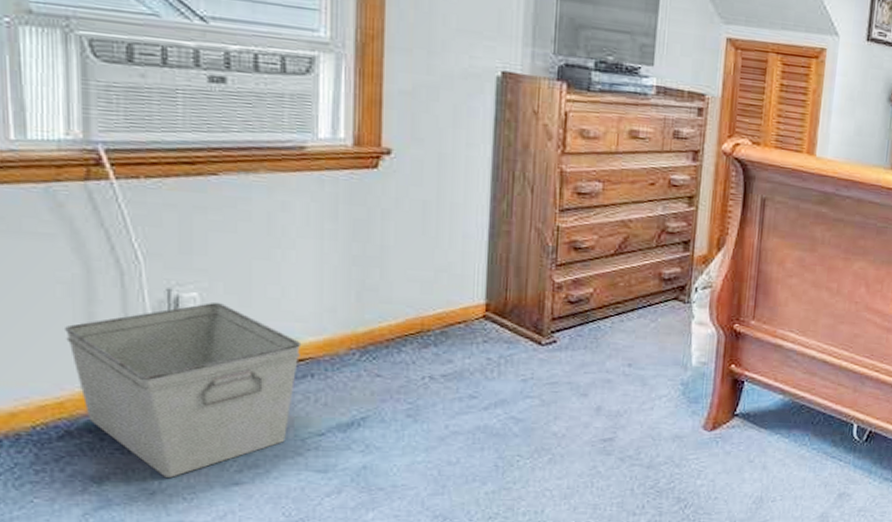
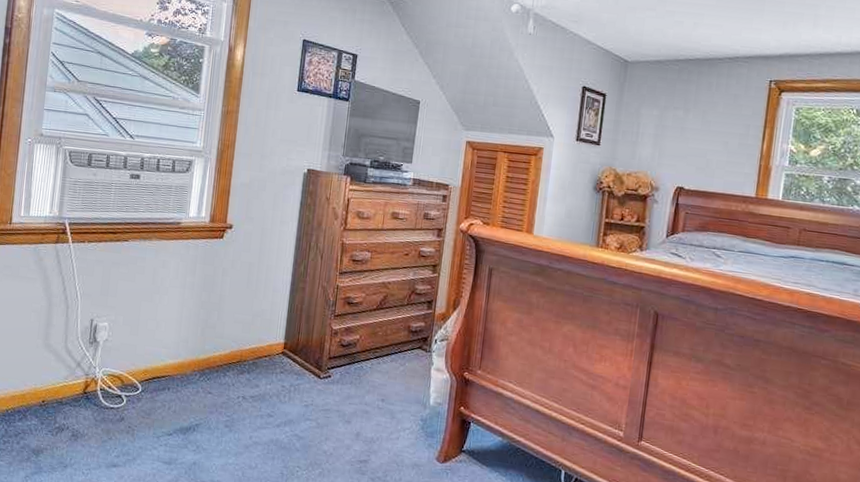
storage bin: present [63,302,302,478] -> none [32,330,165,456]

